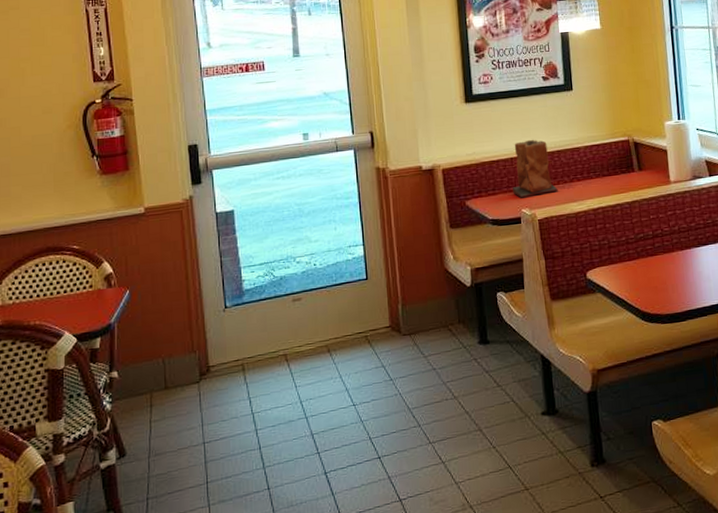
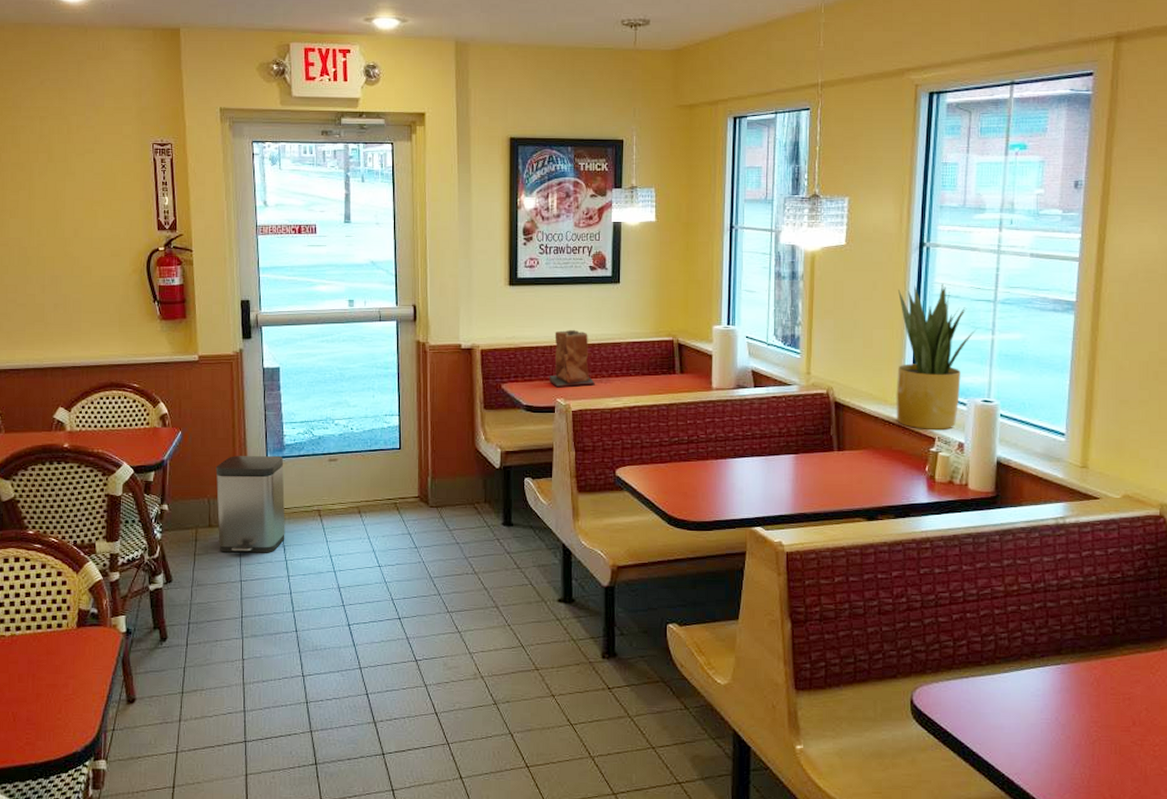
pedal bin: none [169,303,250,415] -> present [215,456,285,553]

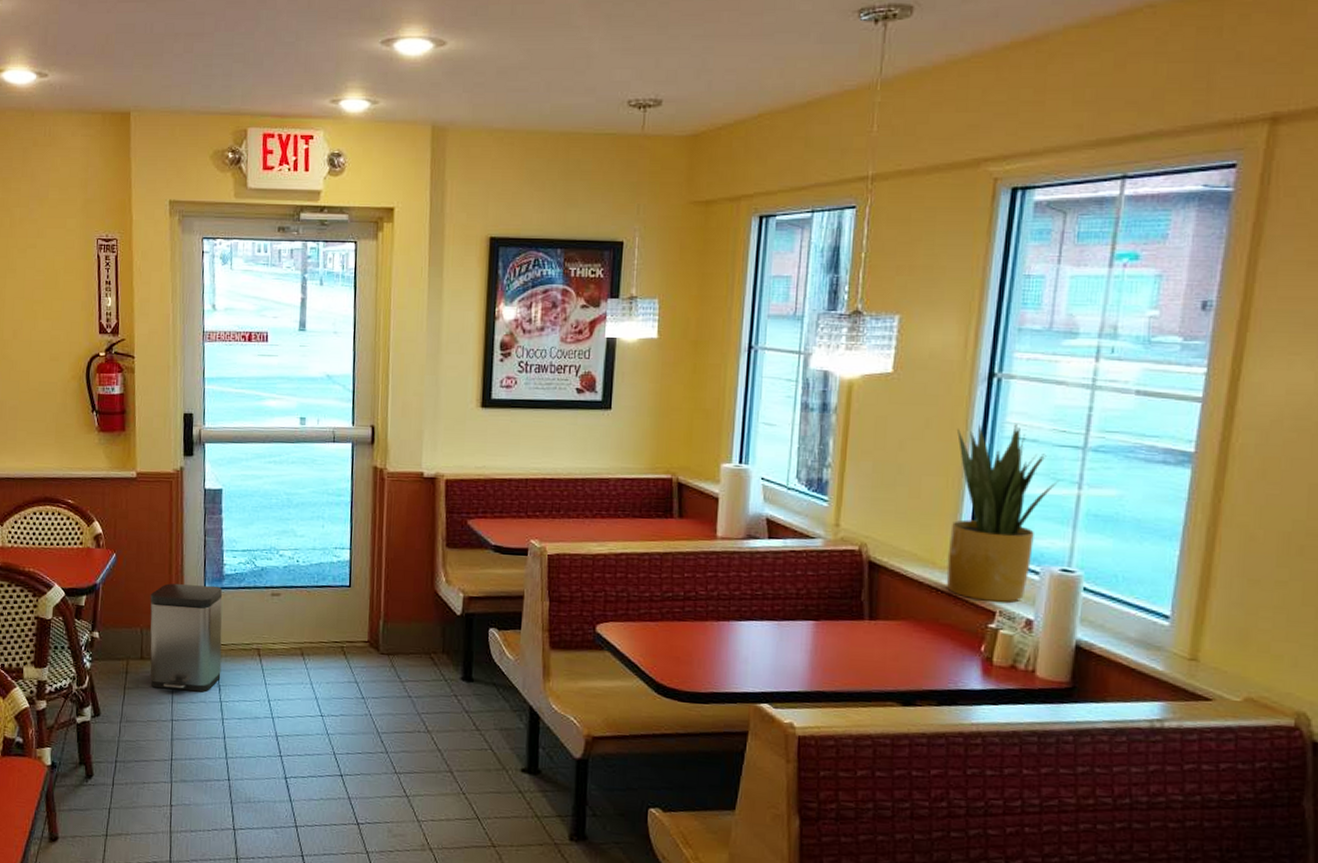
paper bag: present [549,329,595,388] -> none [523,460,576,528]

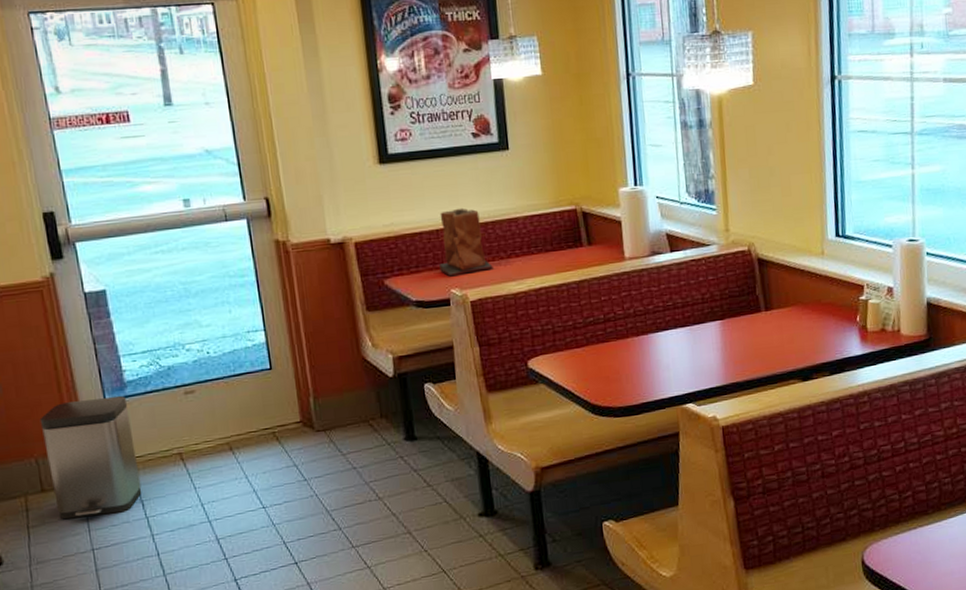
paper bag: none [523,460,576,528] -> present [439,207,493,277]
planter: present [946,424,1058,603] -> none [813,119,896,278]

